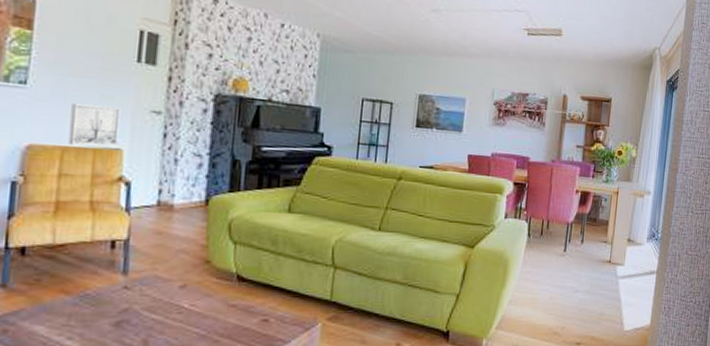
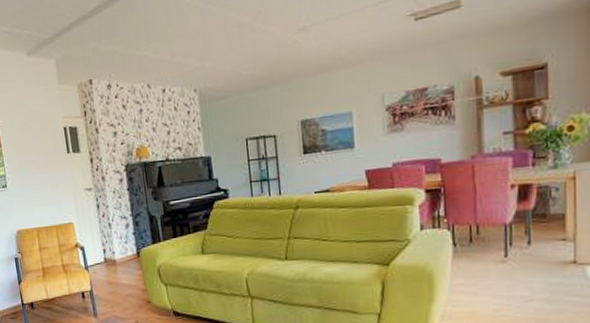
wall art: present [68,103,121,146] -> none [35,191,69,226]

